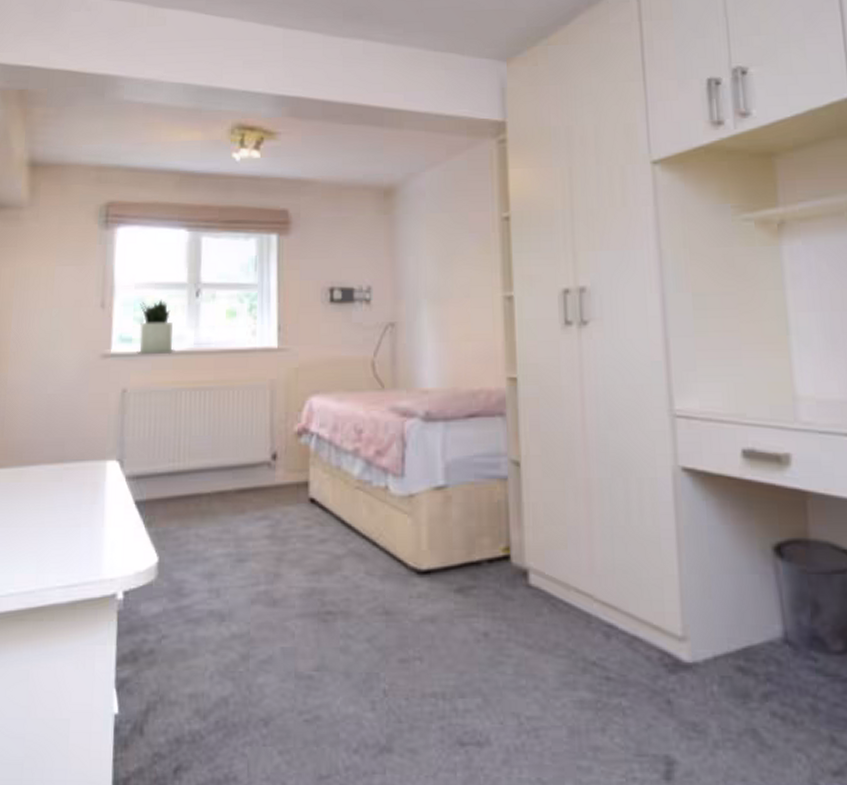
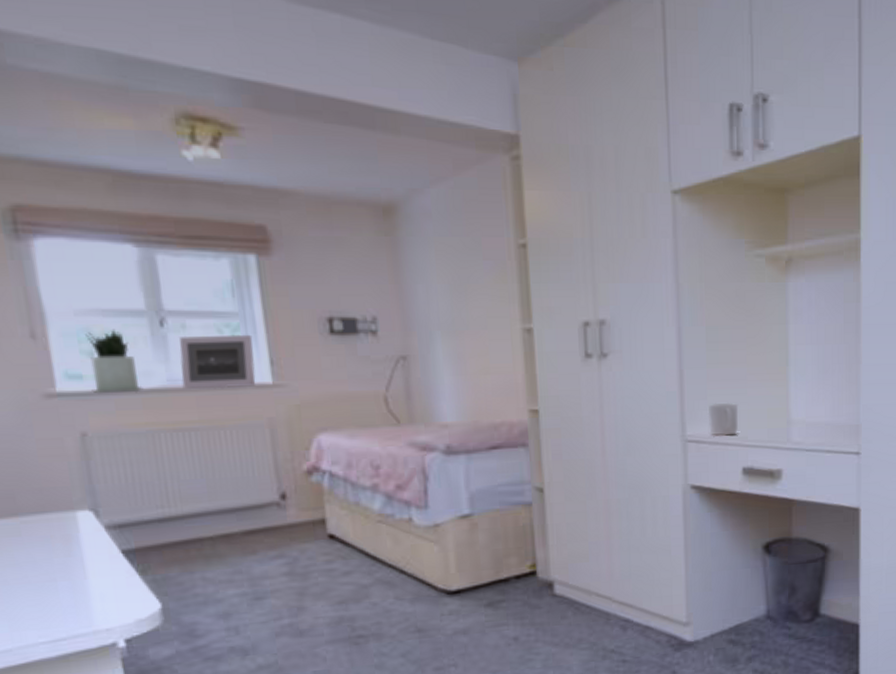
picture frame: none [205,303,266,352] -> present [179,334,256,389]
mug: none [698,374,734,412] -> present [708,402,739,436]

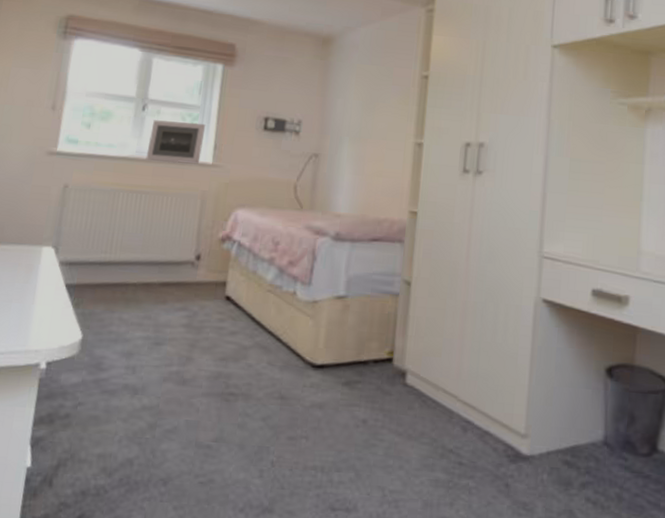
planter: present [85,329,144,394] -> none [81,108,118,159]
mug: present [708,402,739,436] -> none [564,226,594,258]

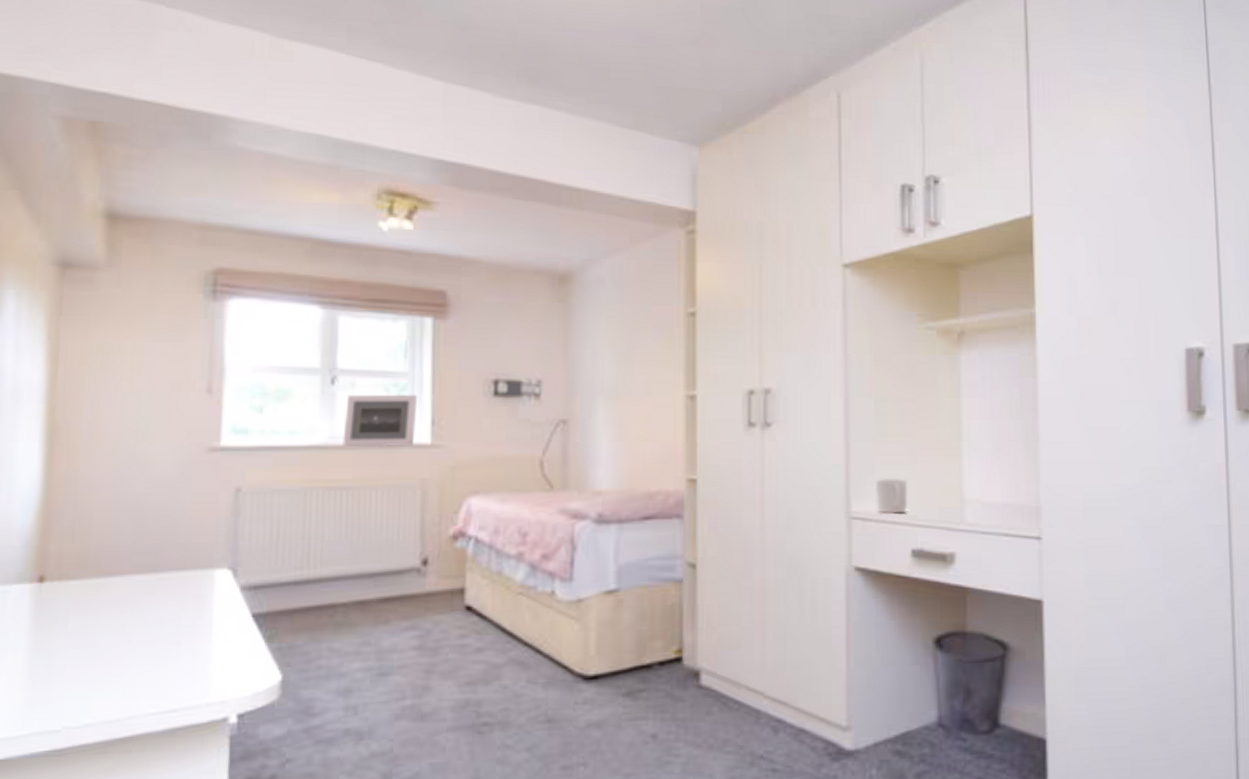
mug: none [564,226,594,258] -> present [875,477,908,514]

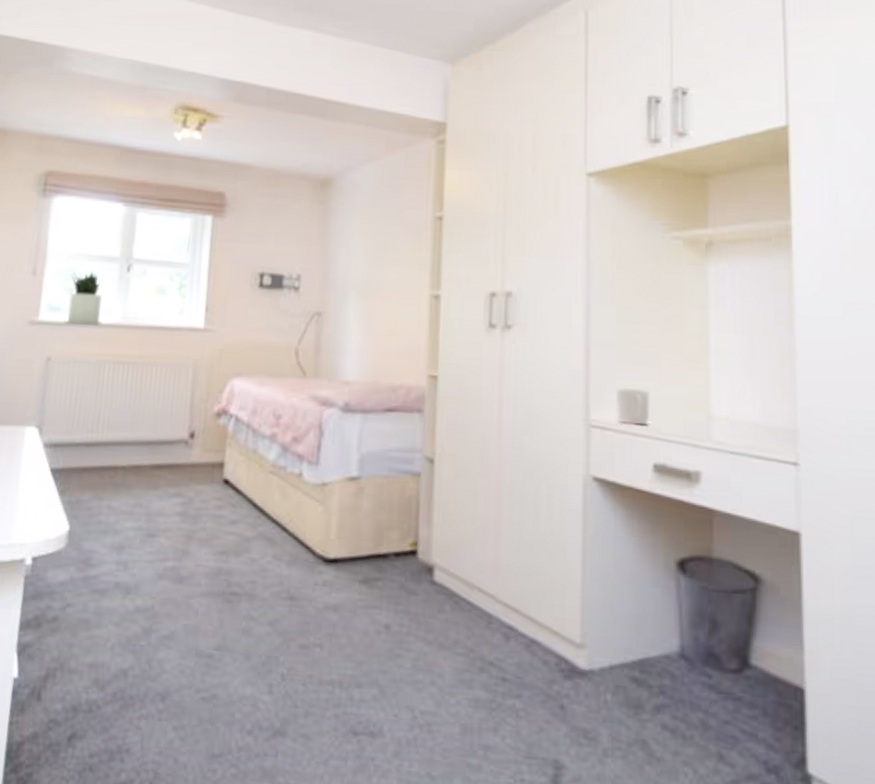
planter: none [254,385,304,450] -> present [64,271,103,327]
picture frame: present [342,393,418,448] -> none [132,280,196,329]

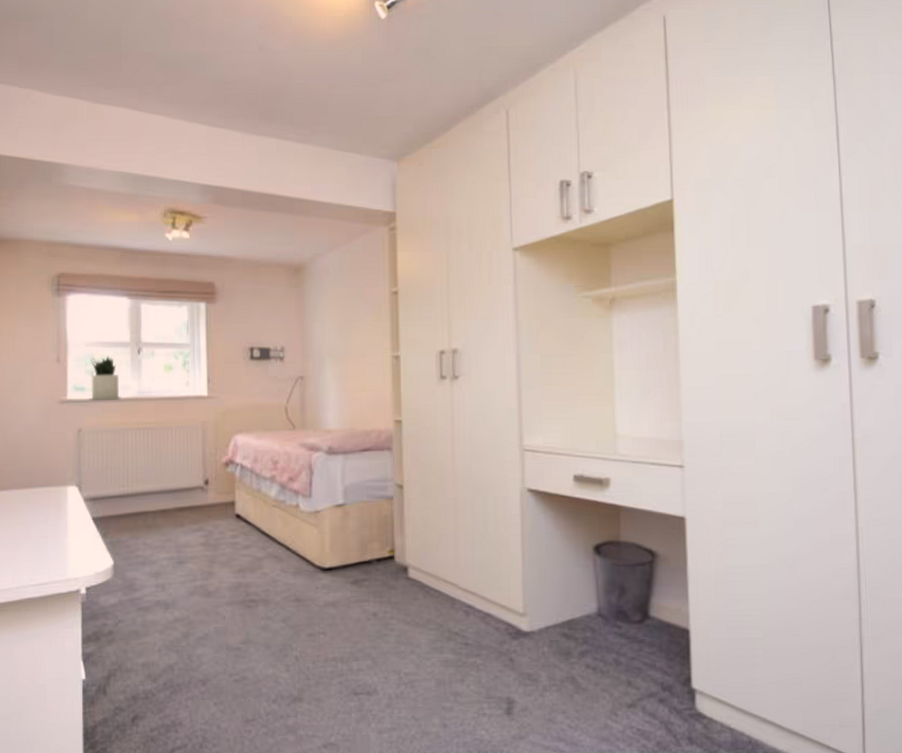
mug: present [615,387,651,426] -> none [542,418,570,447]

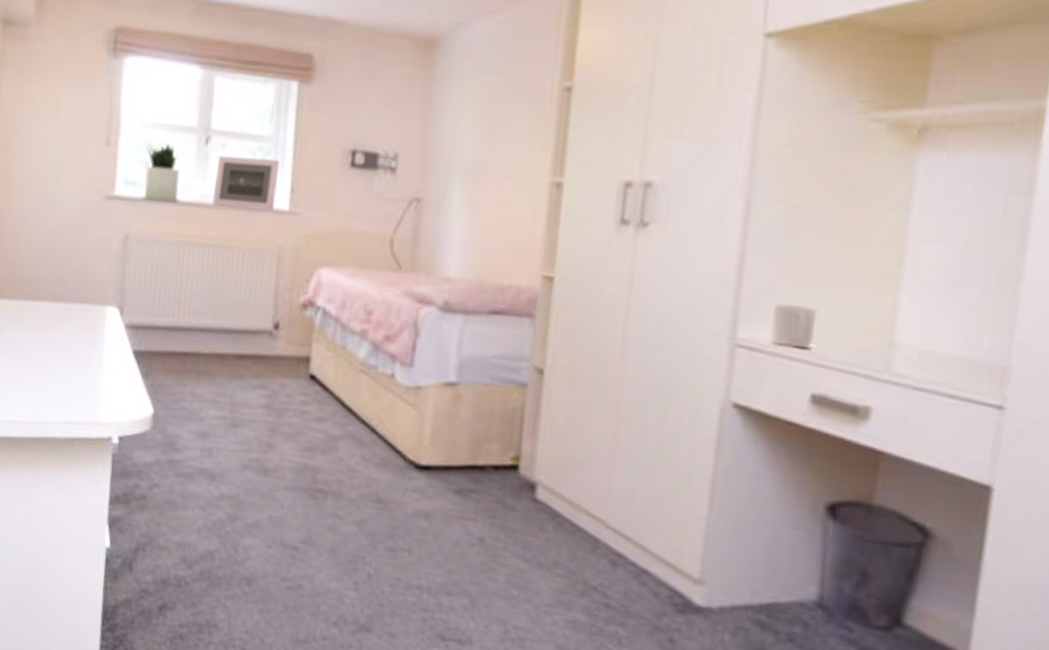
picture frame: none [147,359,197,399] -> present [212,154,280,211]
mug: none [542,418,570,447] -> present [771,302,818,350]

